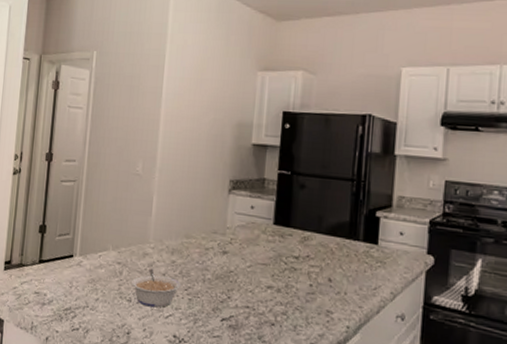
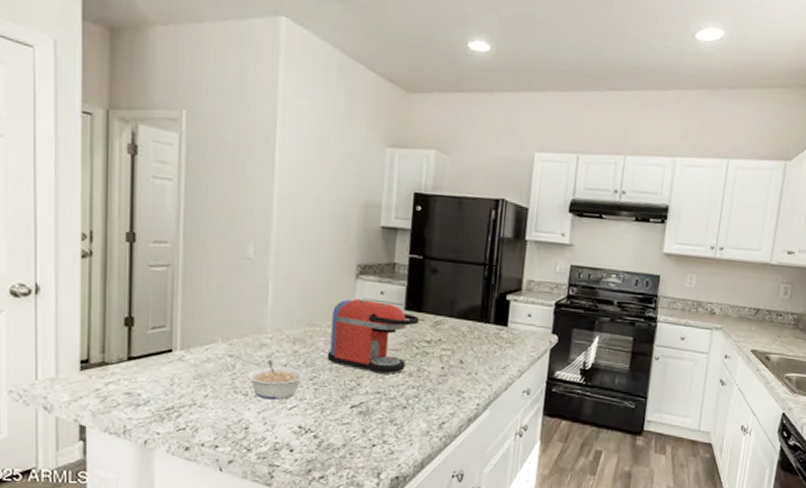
coffee maker: none [201,212,287,289] -> present [327,299,419,375]

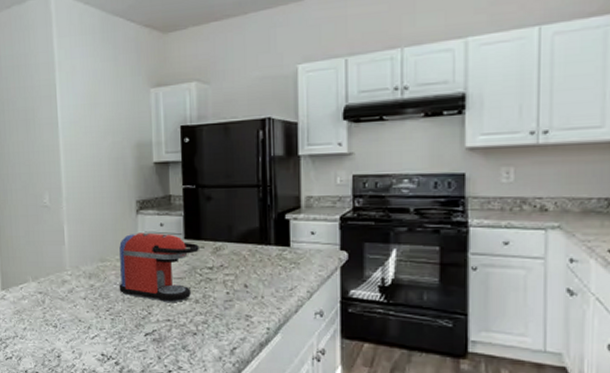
legume: present [246,359,305,400] -> none [54,294,102,330]

